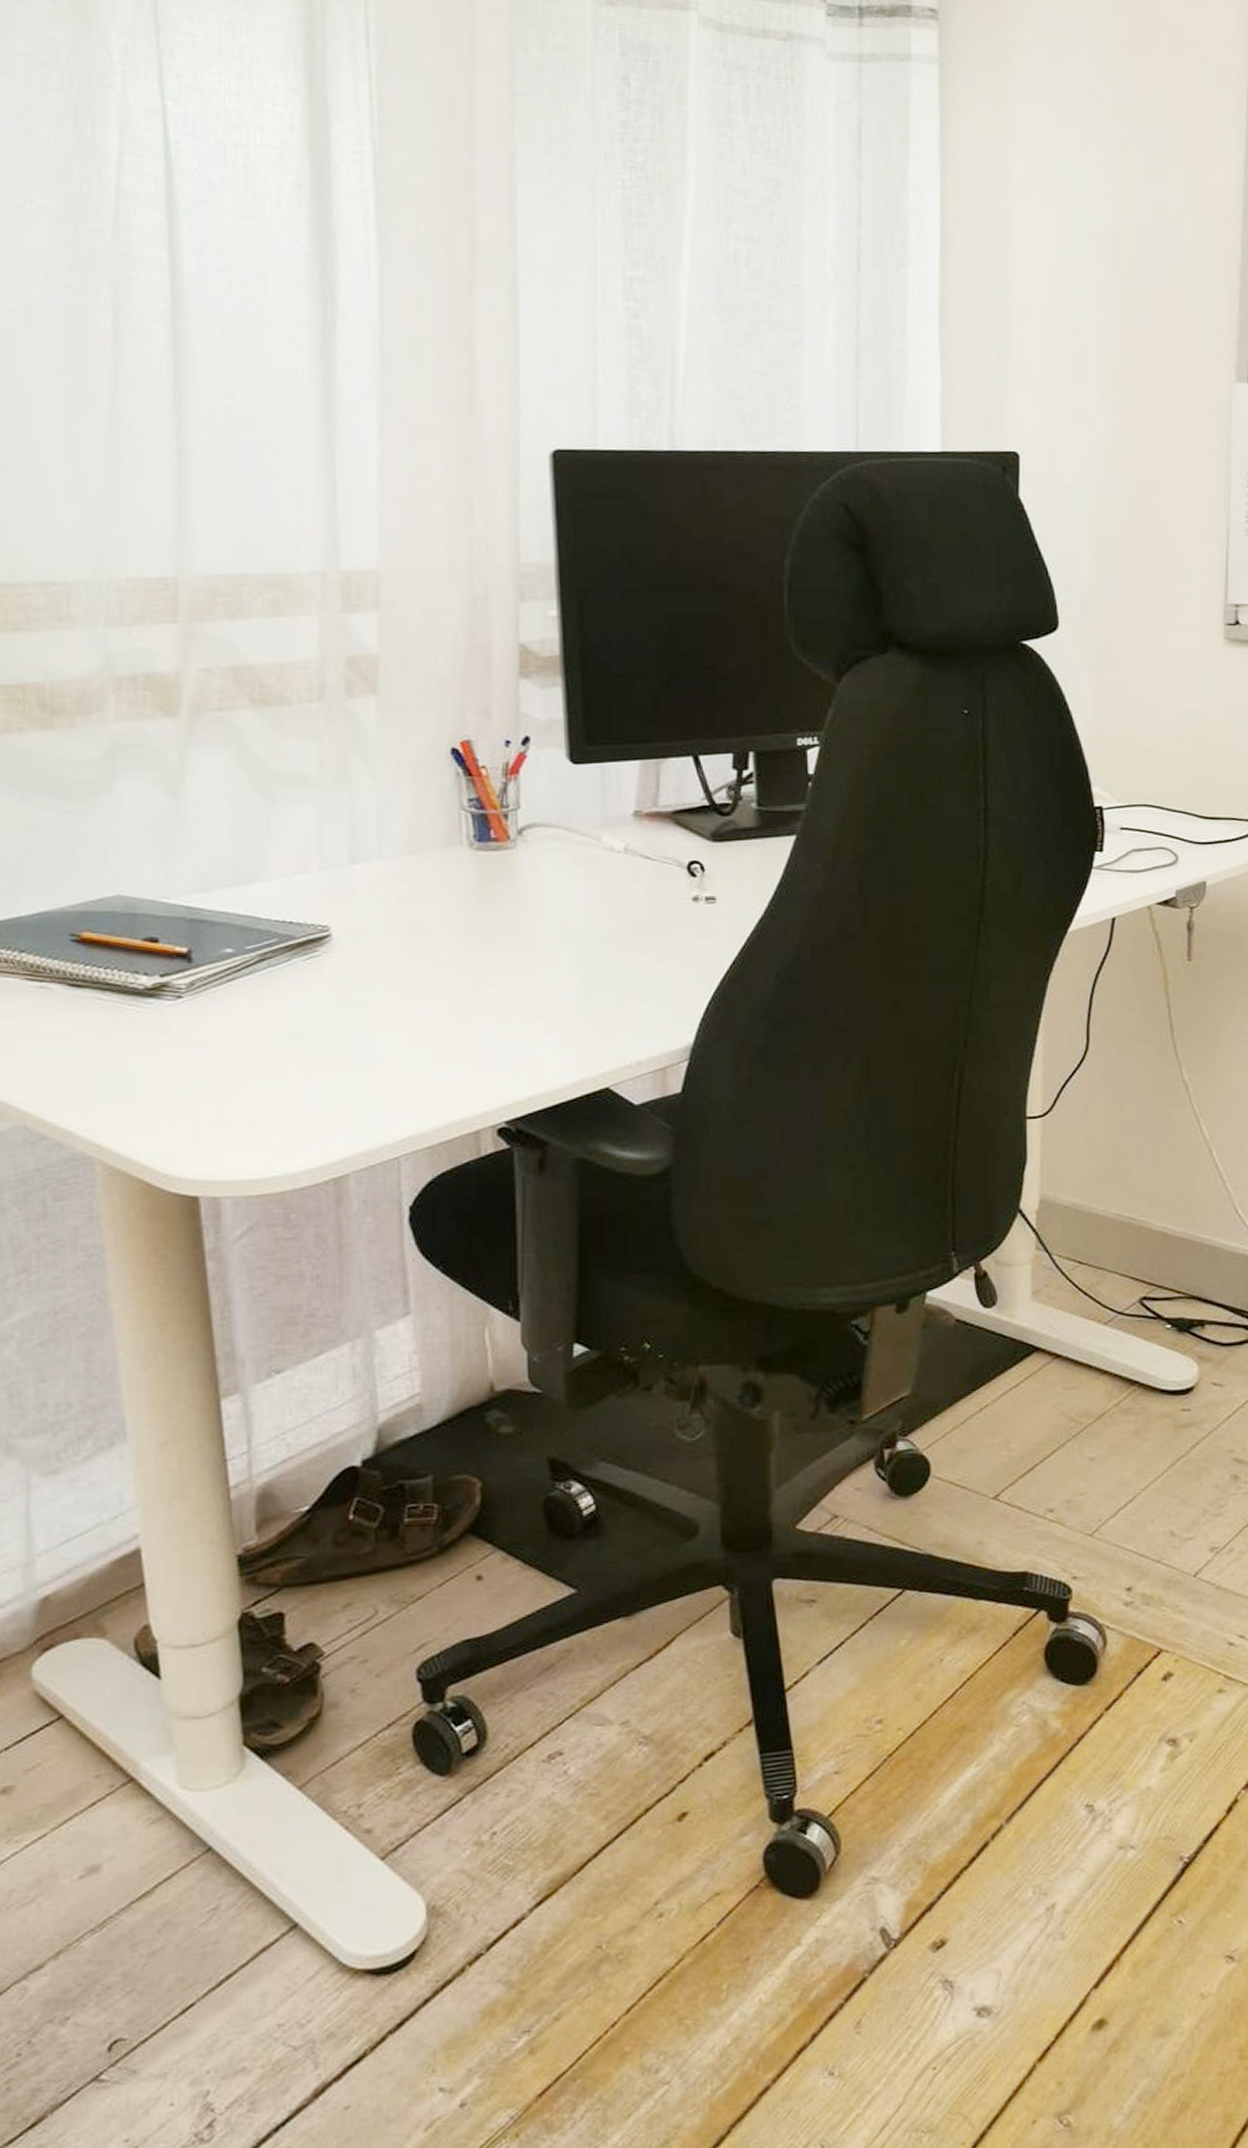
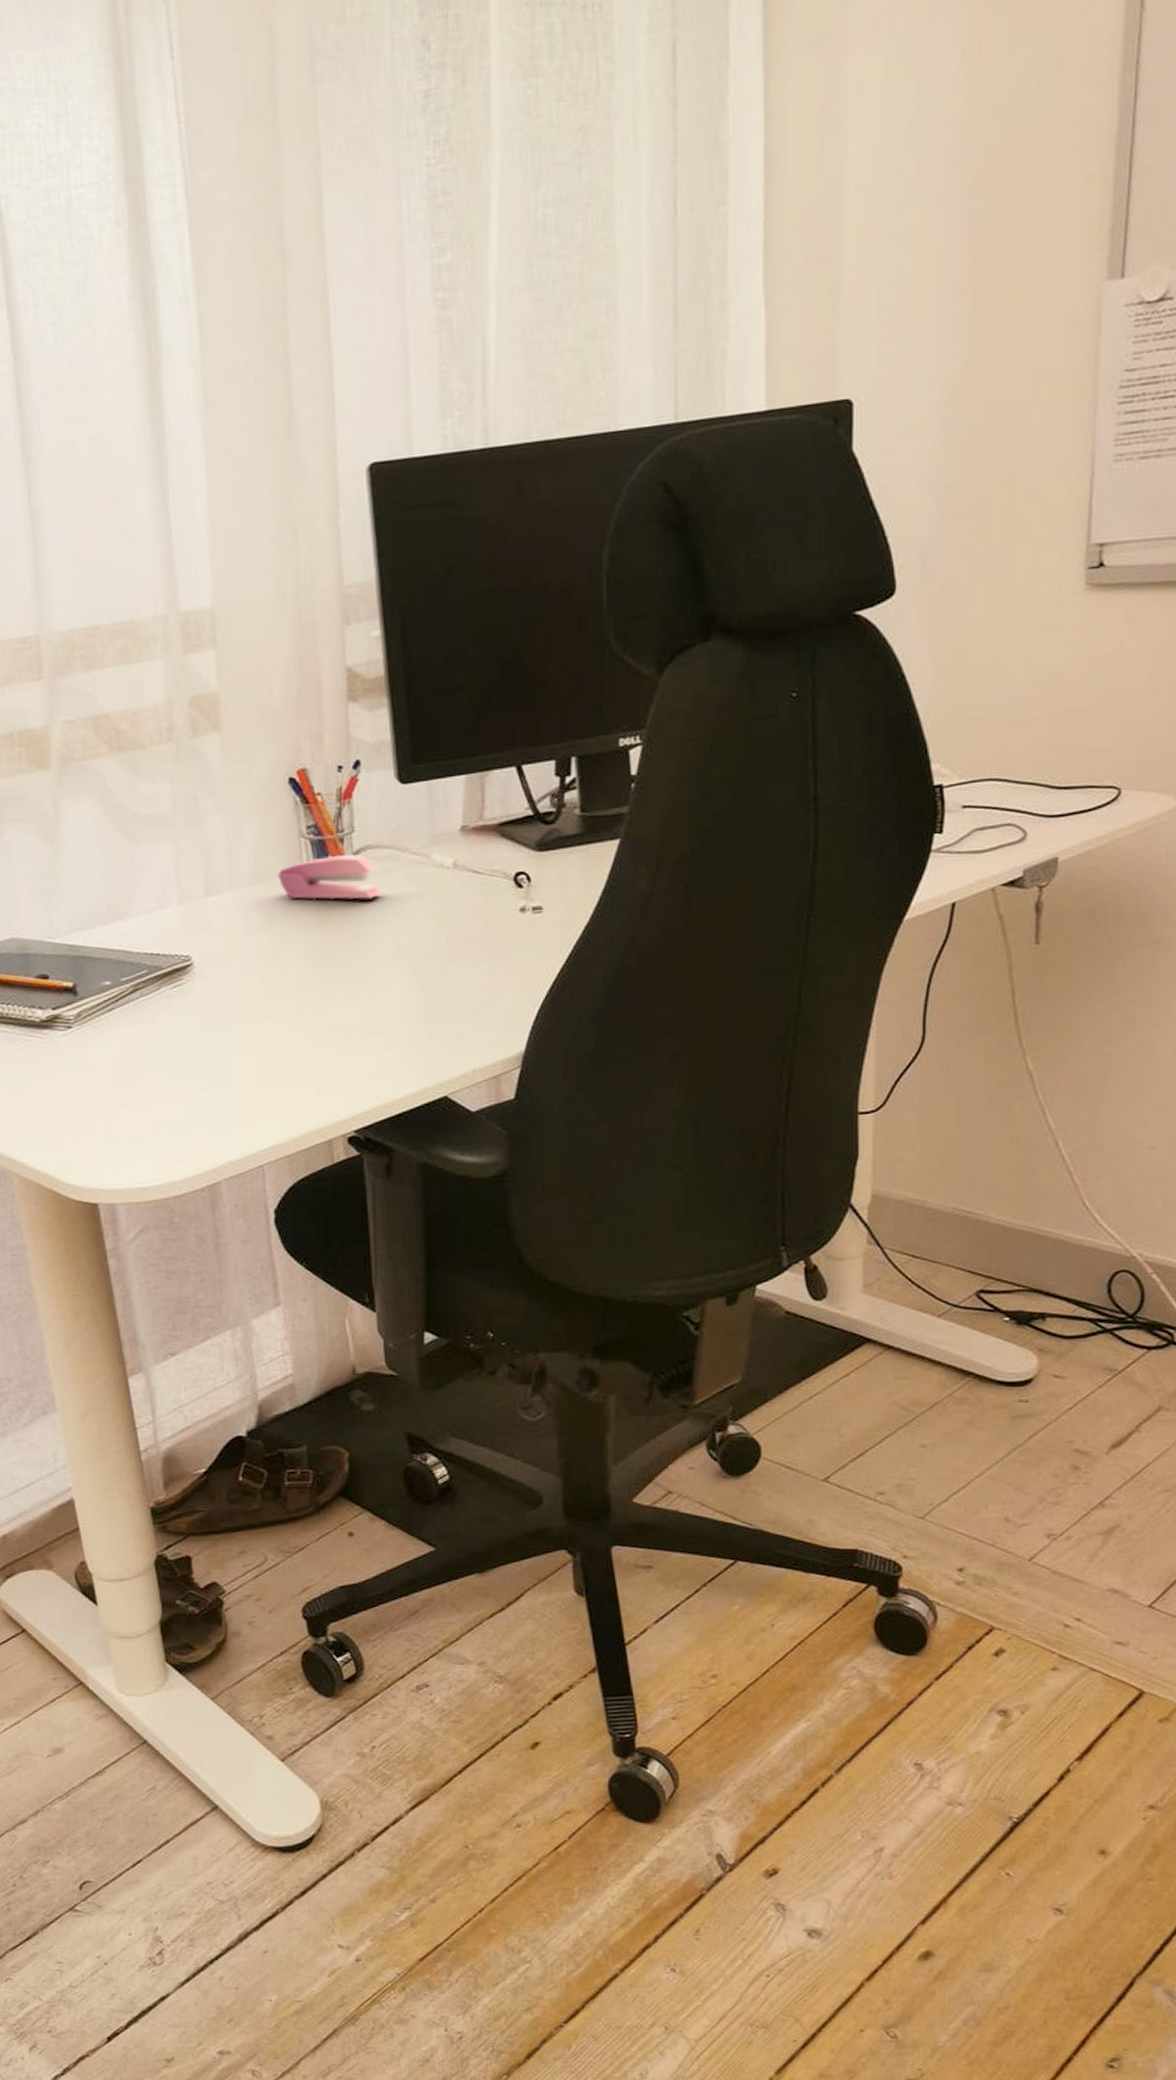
stapler: none [433,830,546,878] -> present [278,854,381,900]

